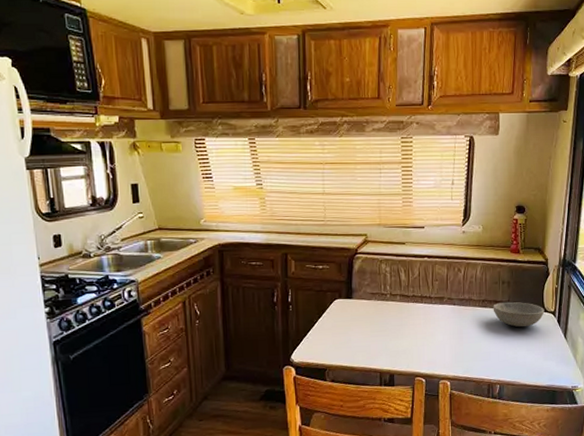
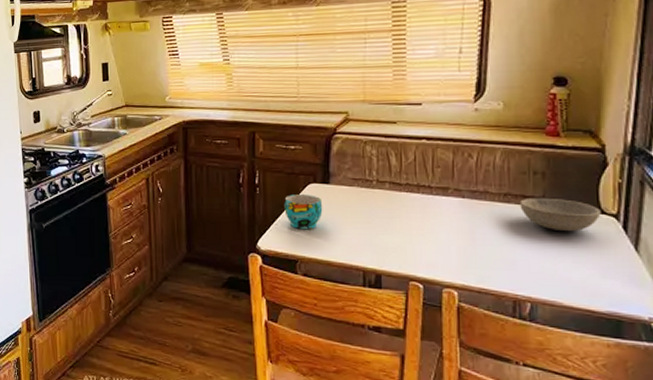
cup: none [314,309,347,341] -> present [284,195,323,230]

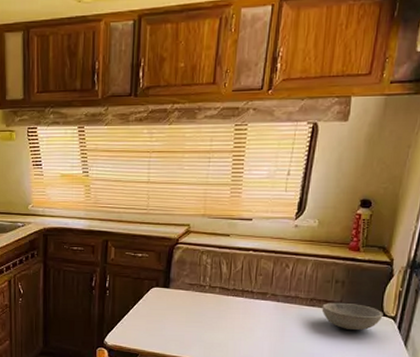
cup: present [284,195,323,230] -> none [129,297,163,328]

